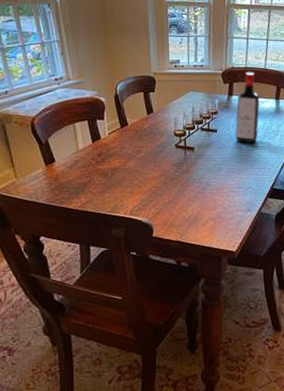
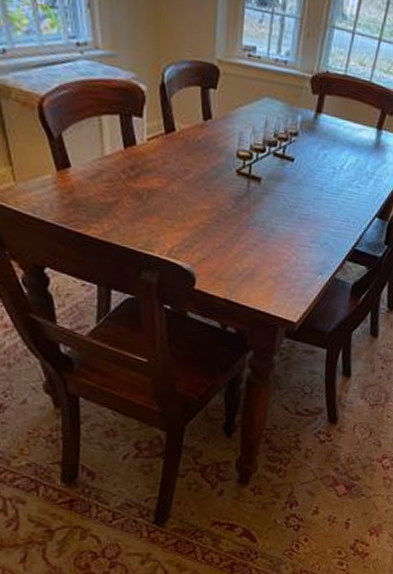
liquor bottle: present [235,71,260,144] -> none [317,81,357,186]

